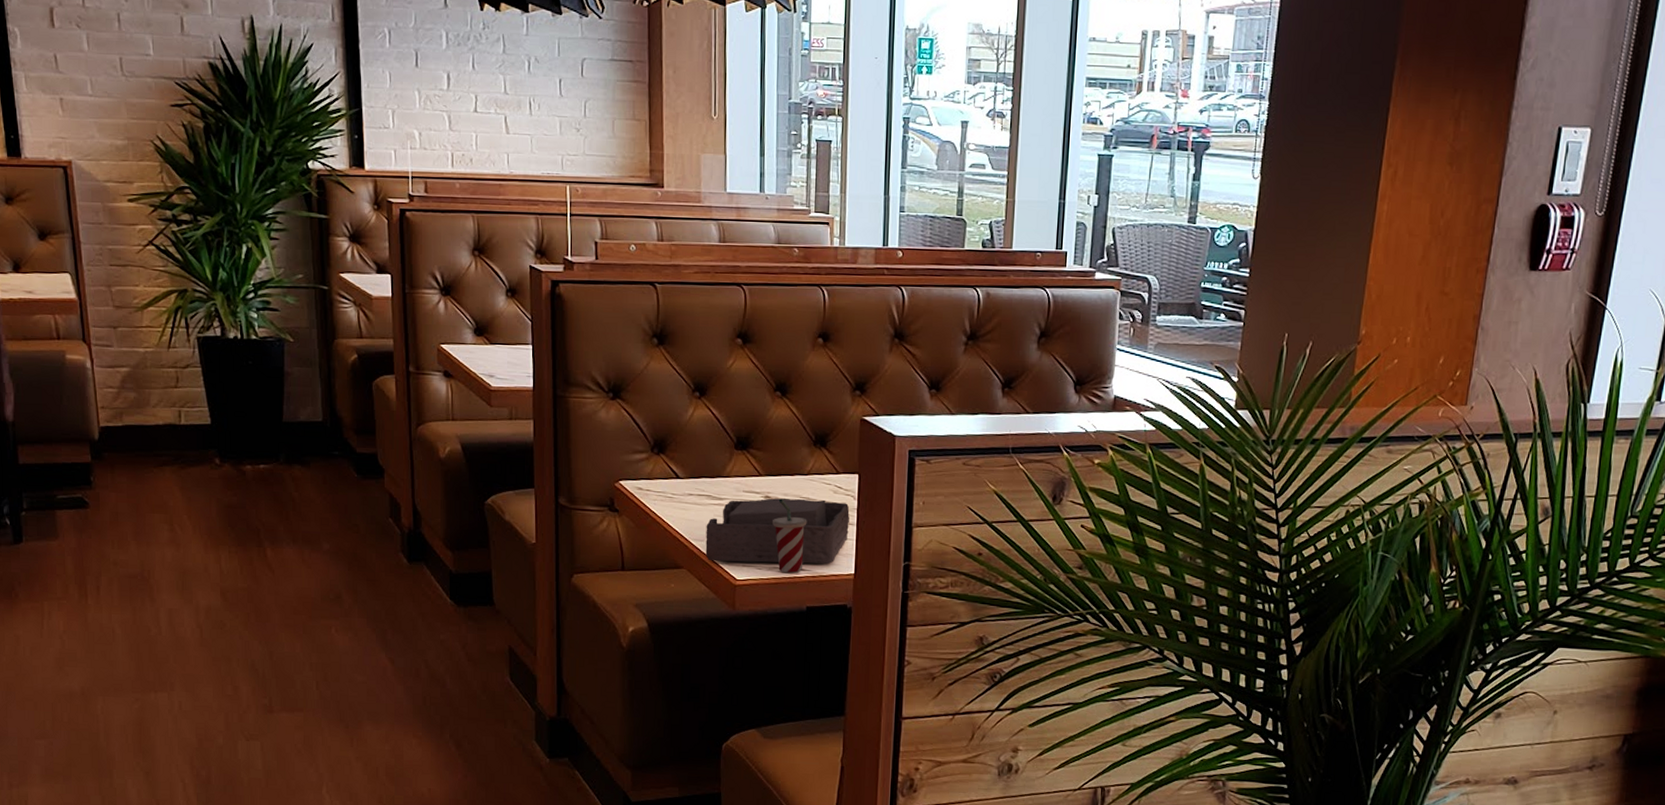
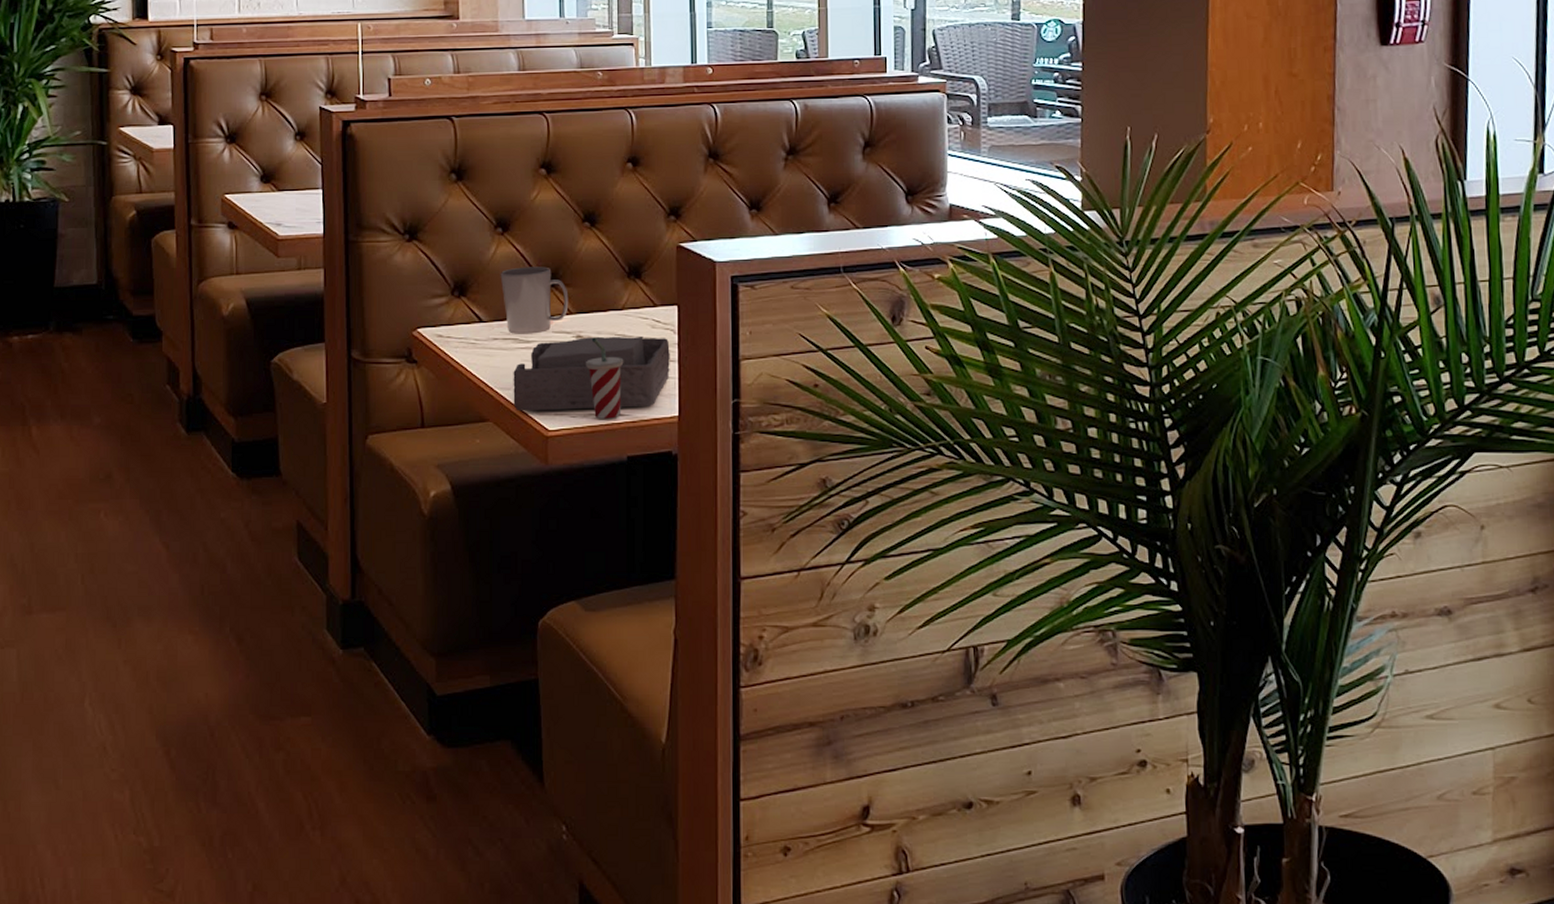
mug: none [696,430,759,492] -> present [500,266,569,334]

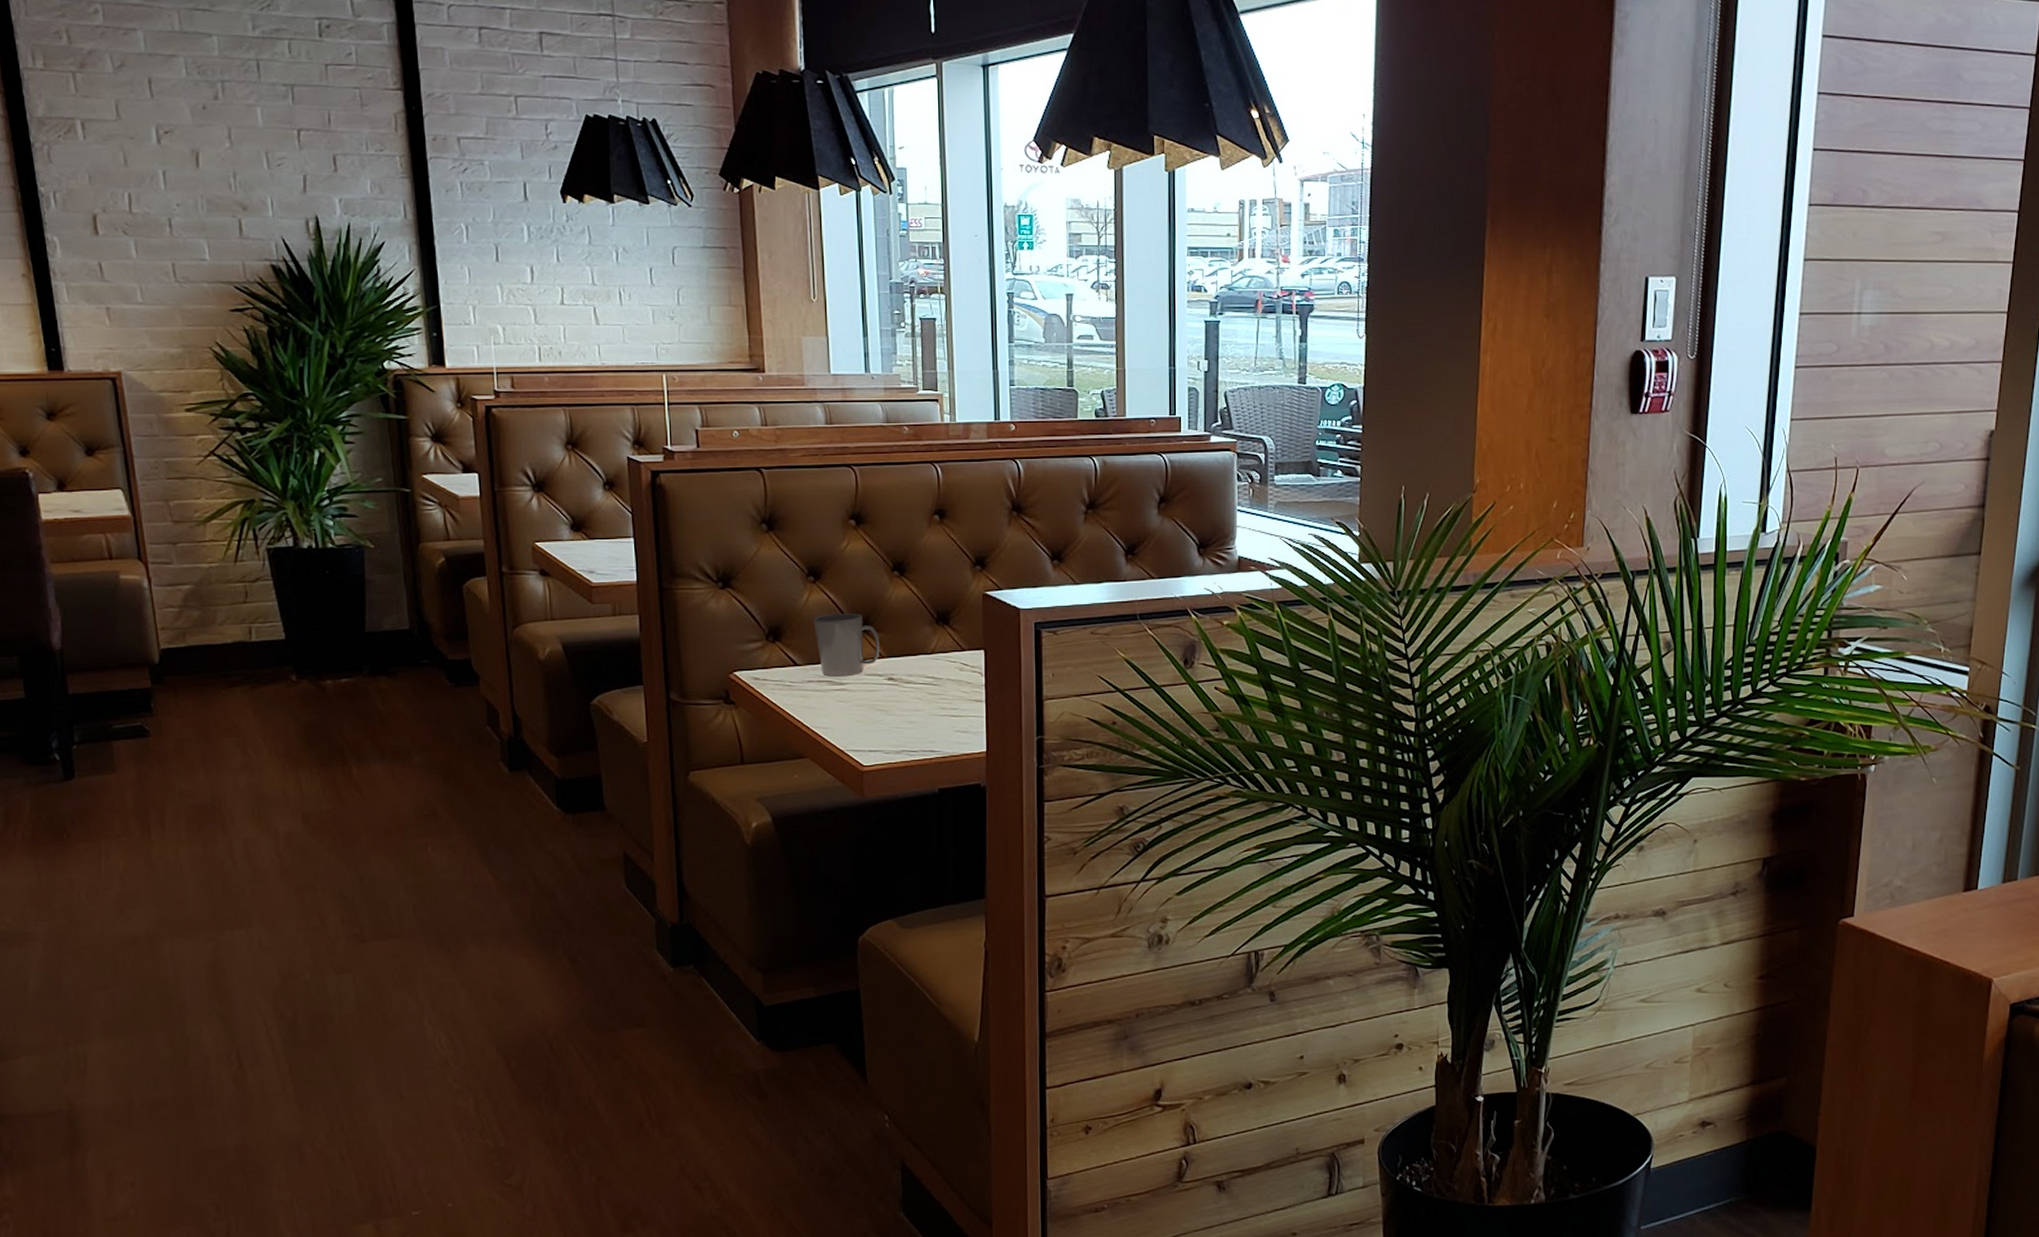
napkin holder: present [513,336,670,411] -> none [828,678,978,749]
beverage cup: present [585,337,624,419] -> none [897,680,934,755]

